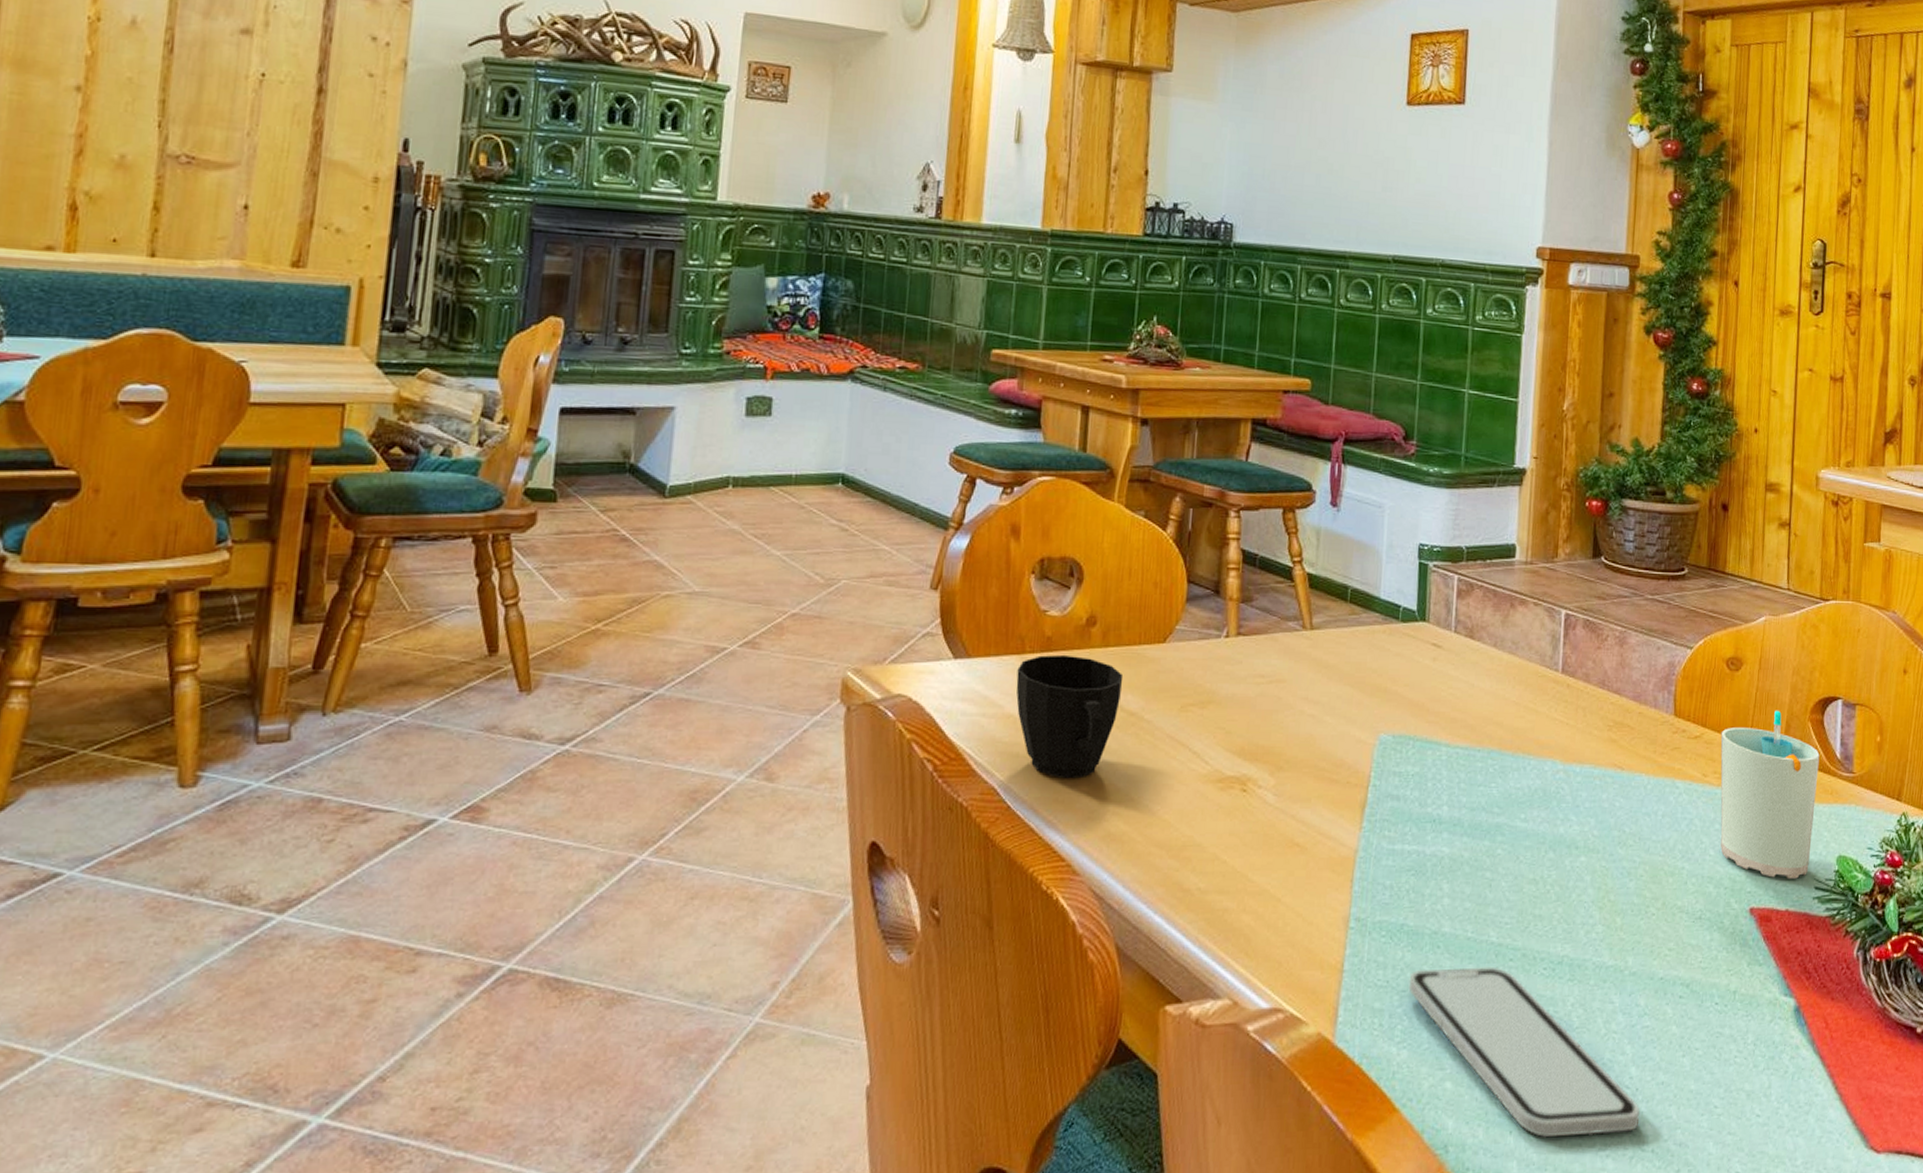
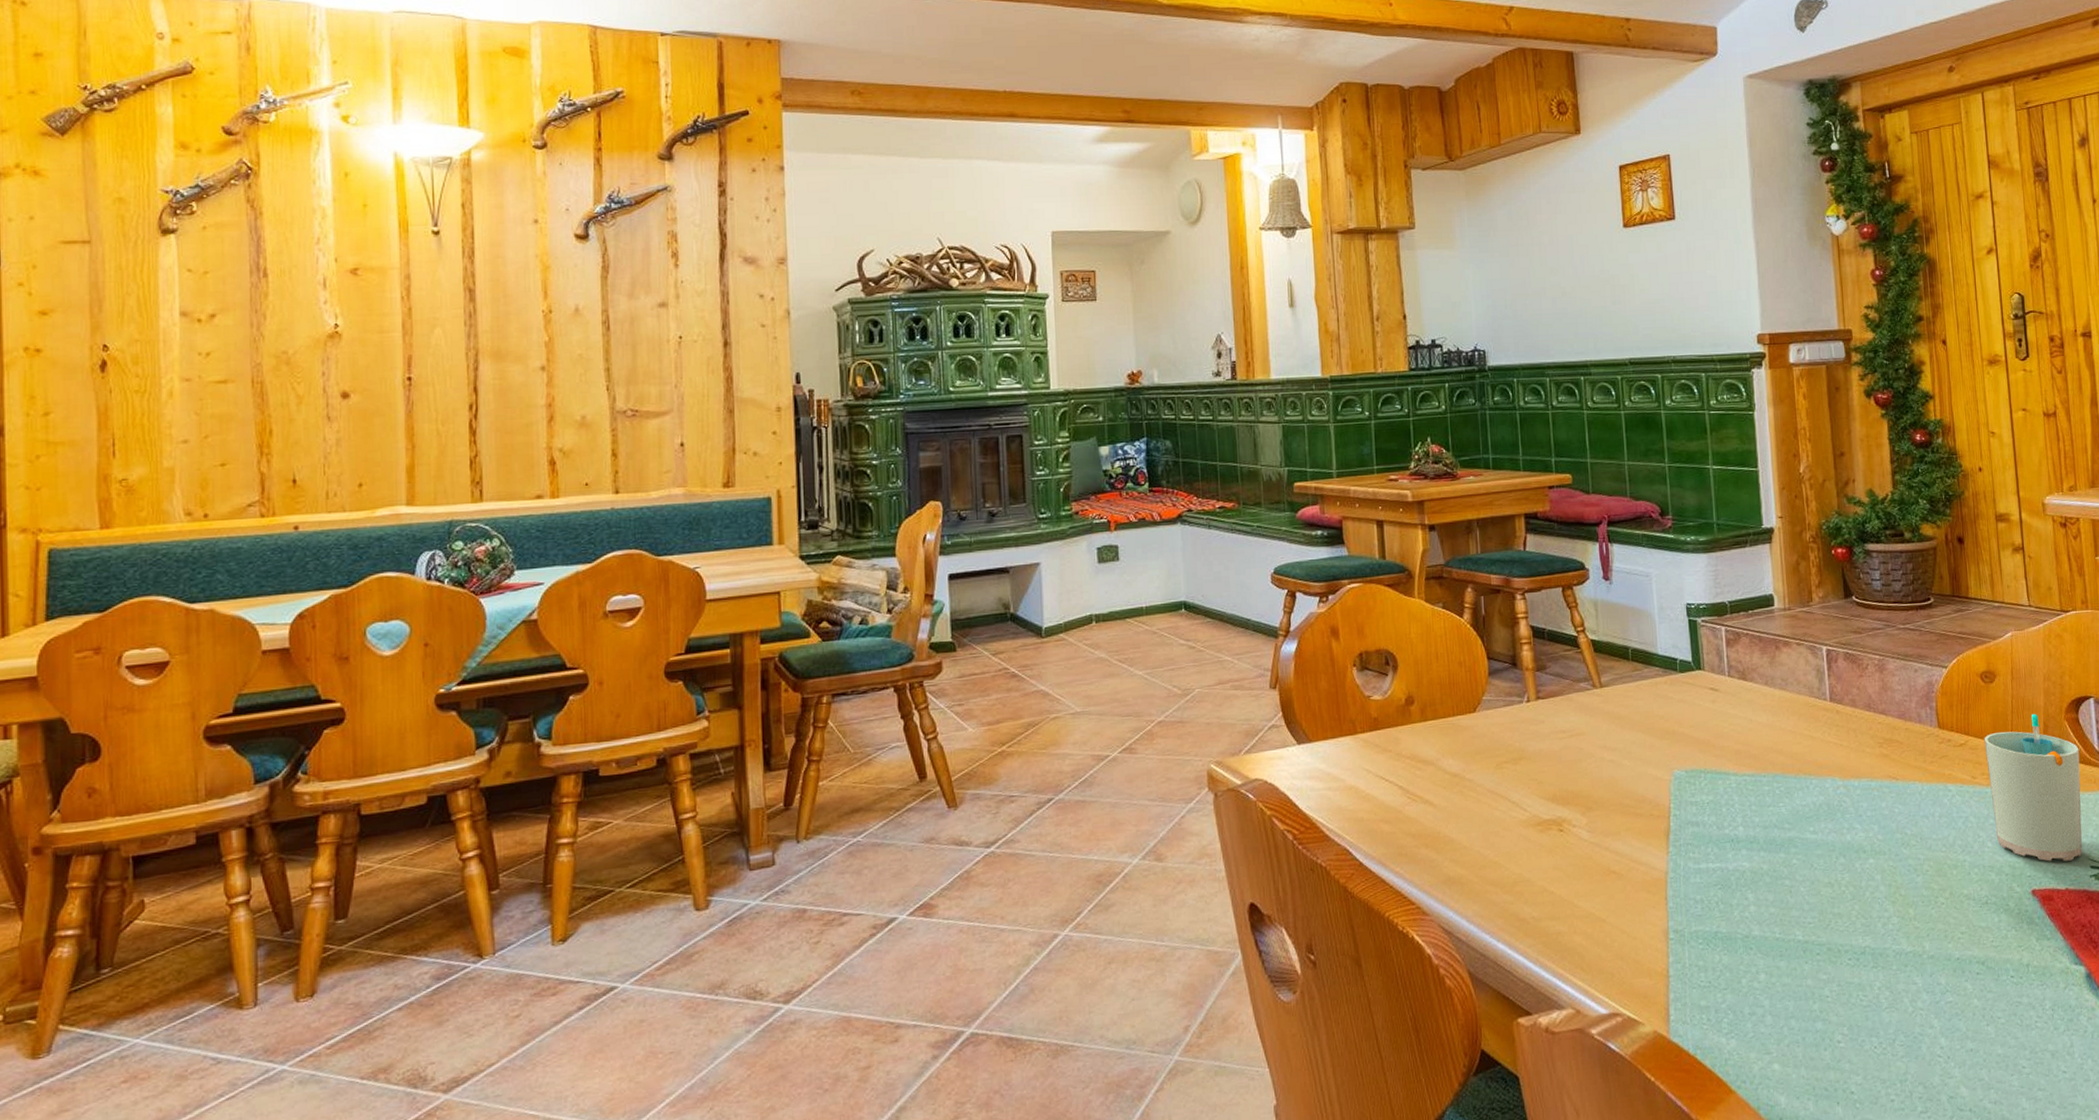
cup: present [1016,654,1124,779] -> none [1352,731,1444,836]
smartphone: present [1408,967,1639,1138] -> none [1728,961,1954,1106]

